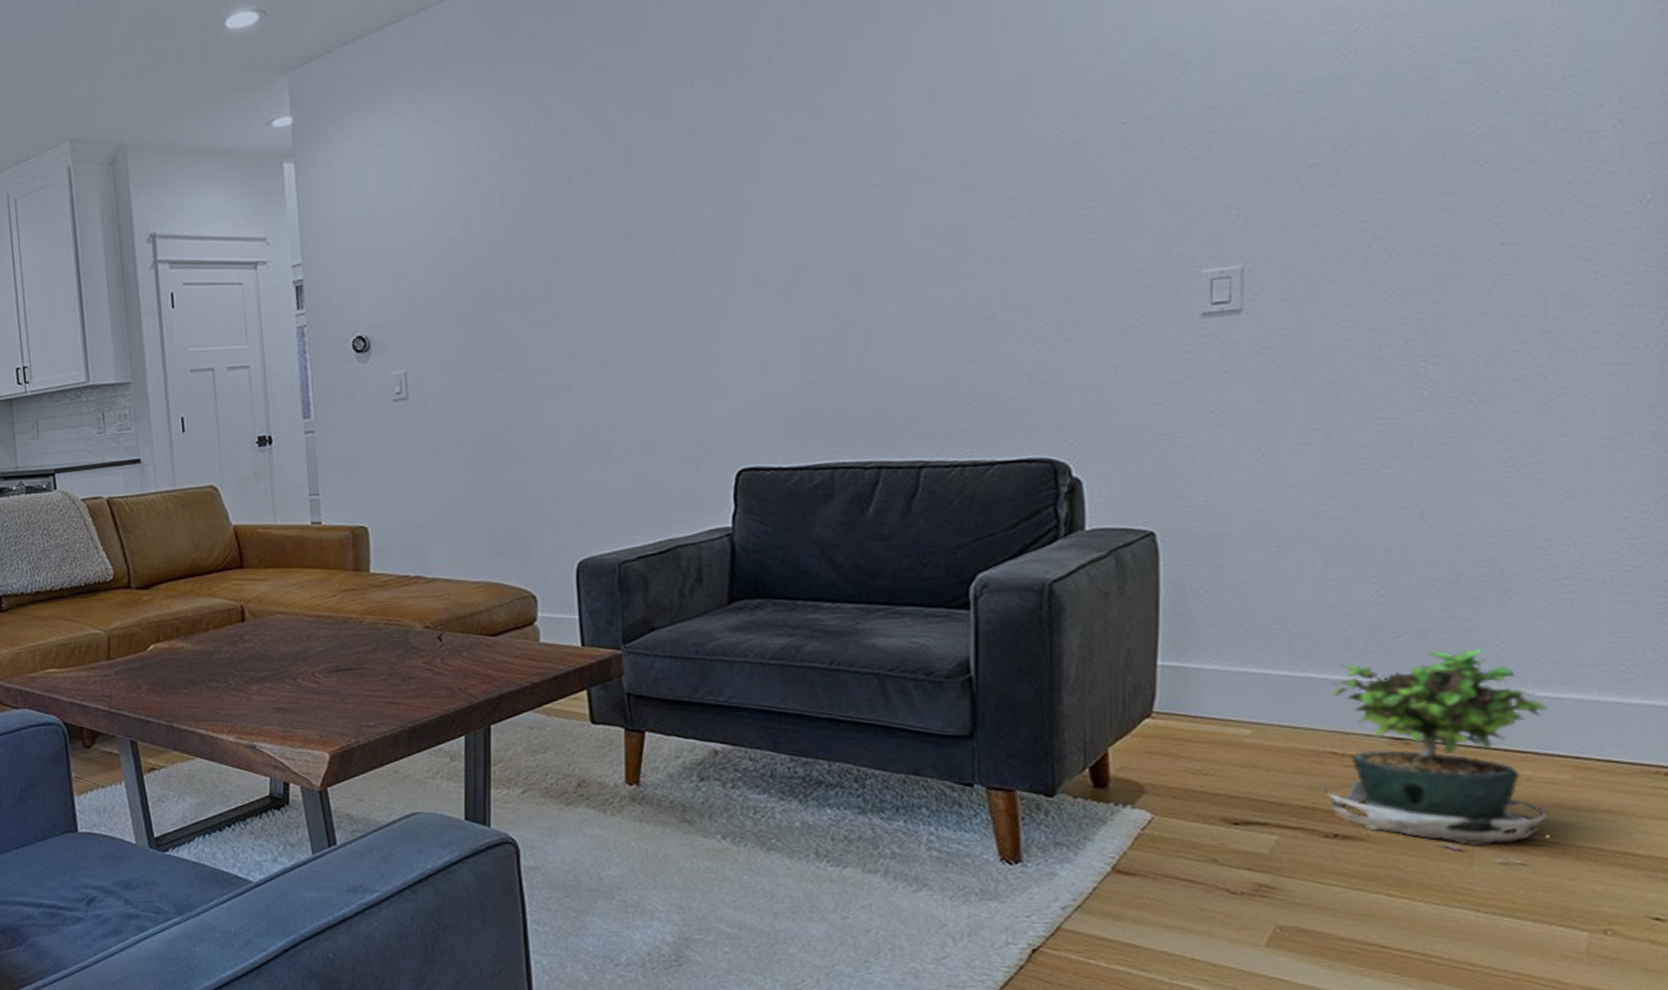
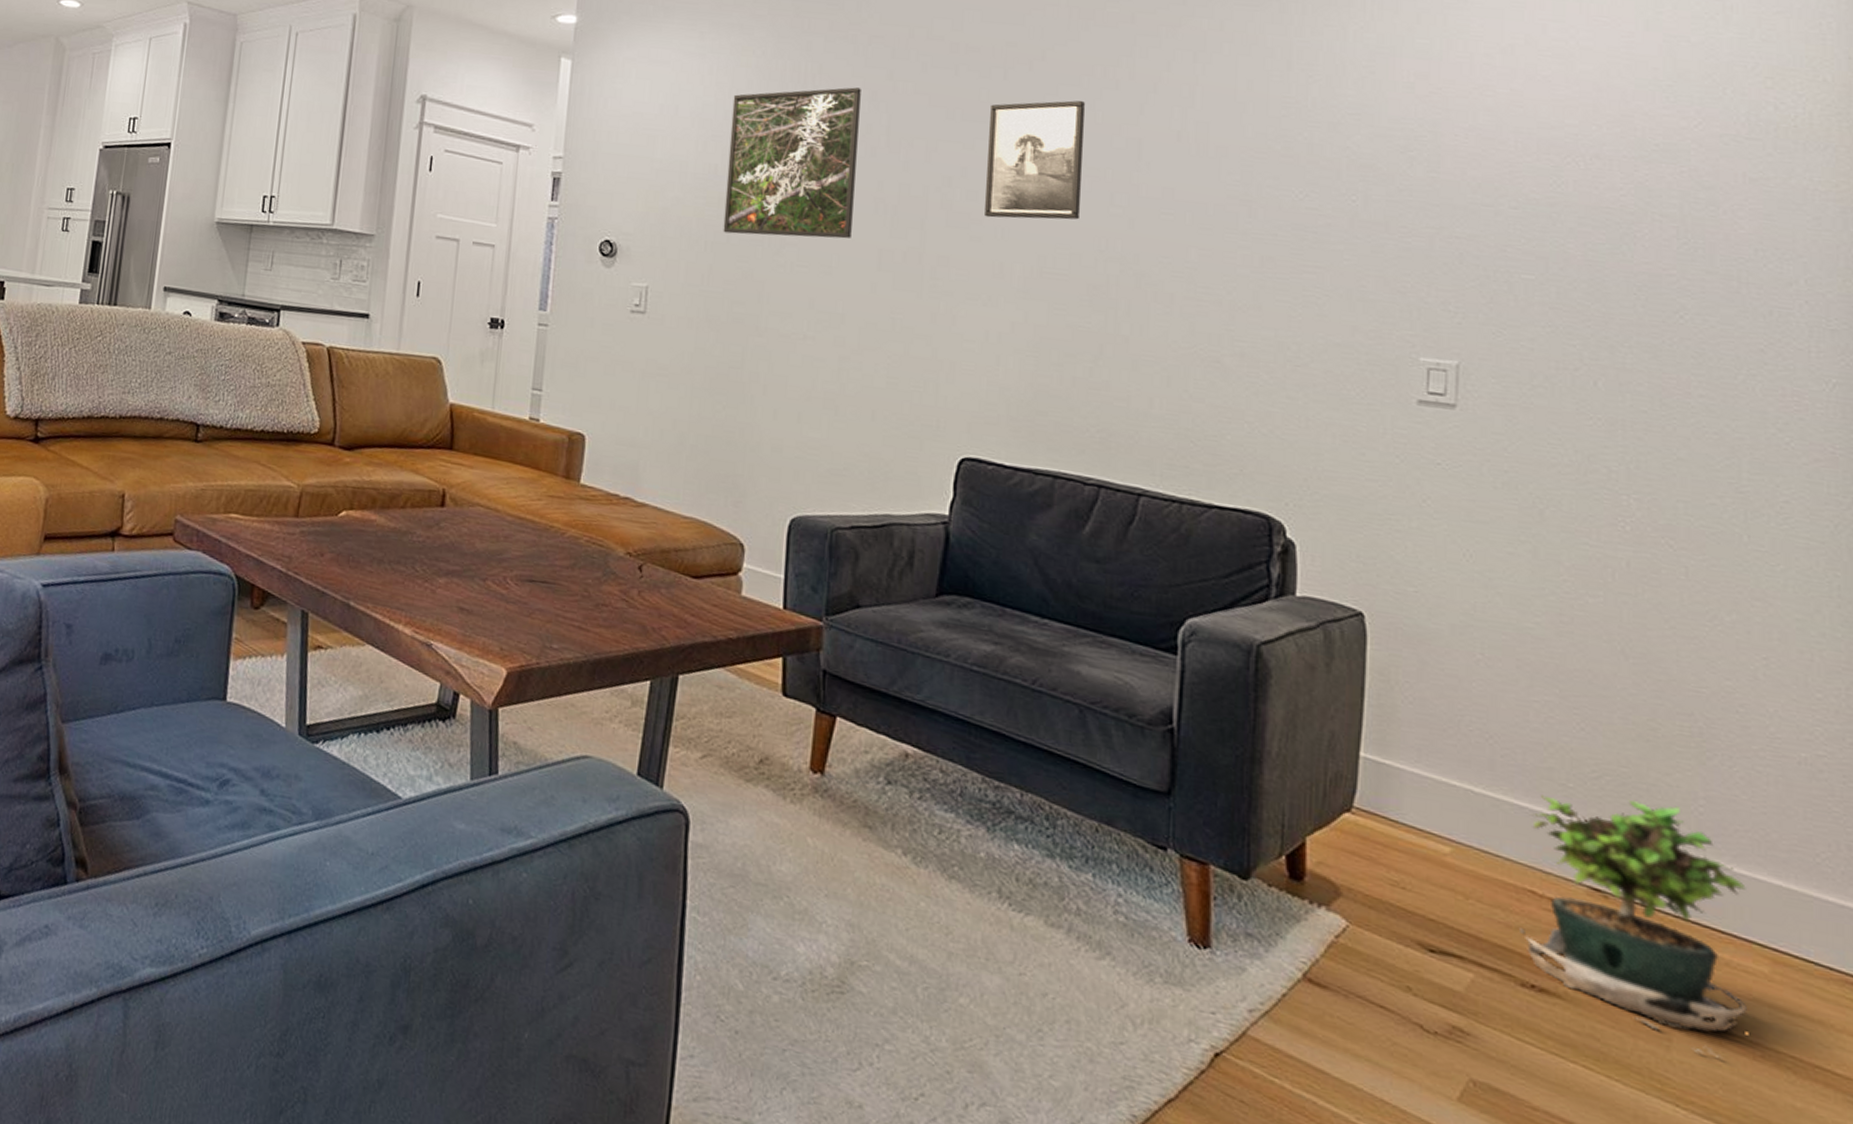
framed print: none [464,123,603,303] -> present [723,87,861,239]
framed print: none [732,83,835,228] -> present [985,100,1085,220]

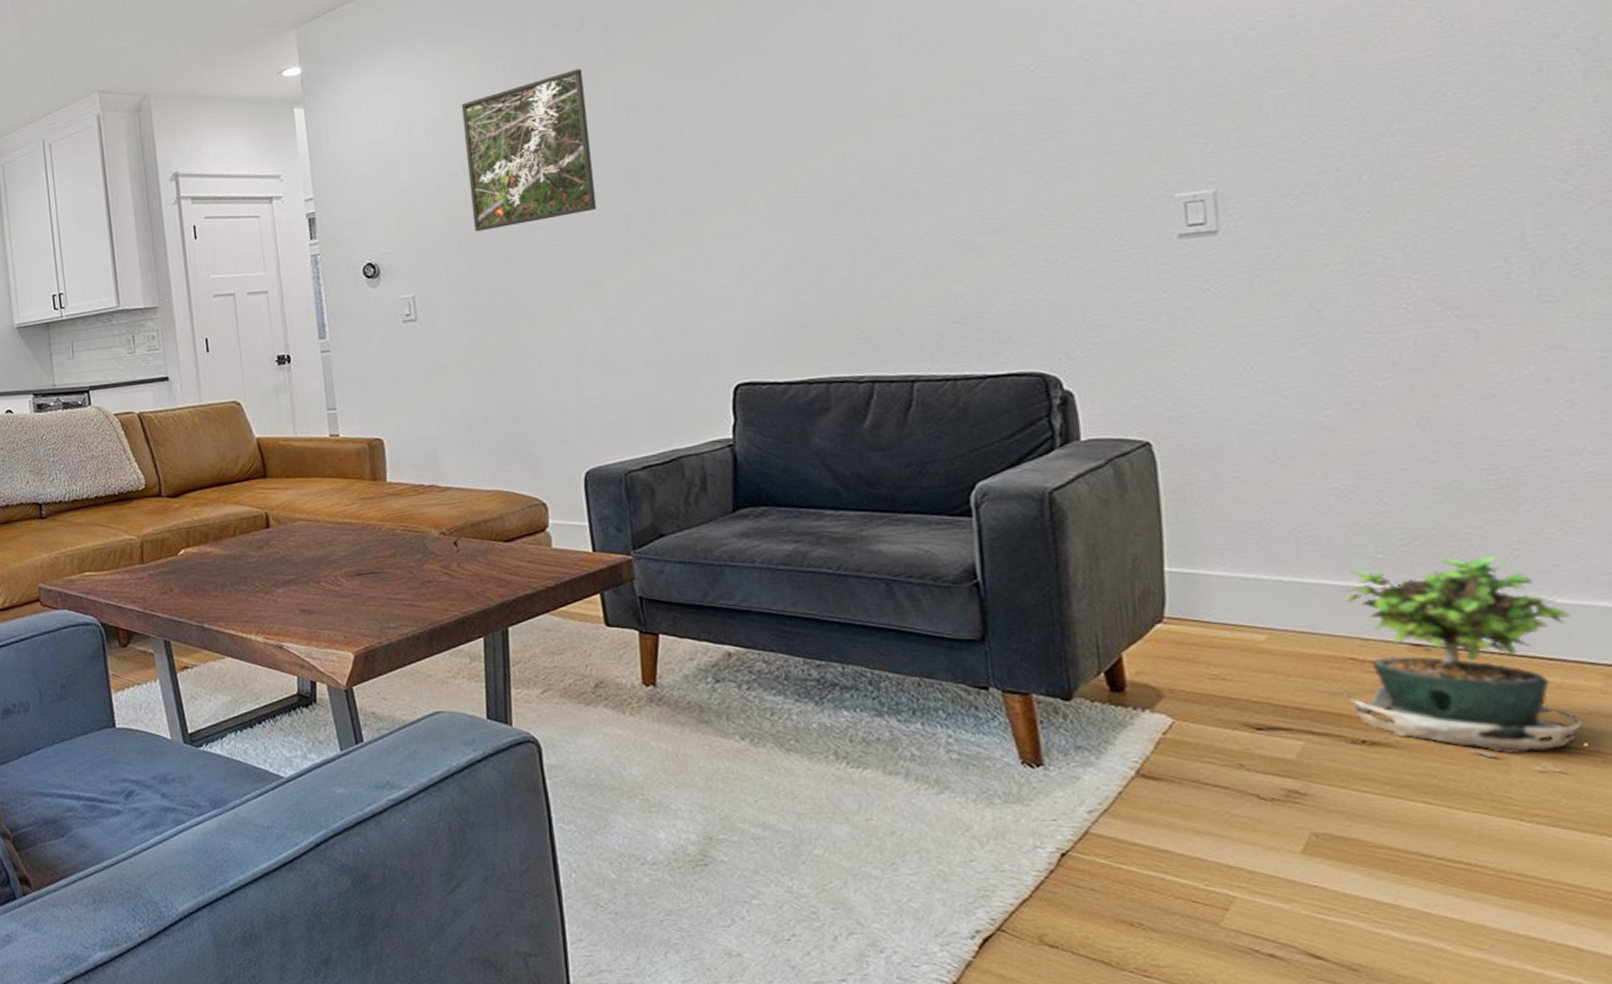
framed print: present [985,100,1085,220] -> none [710,29,813,160]

